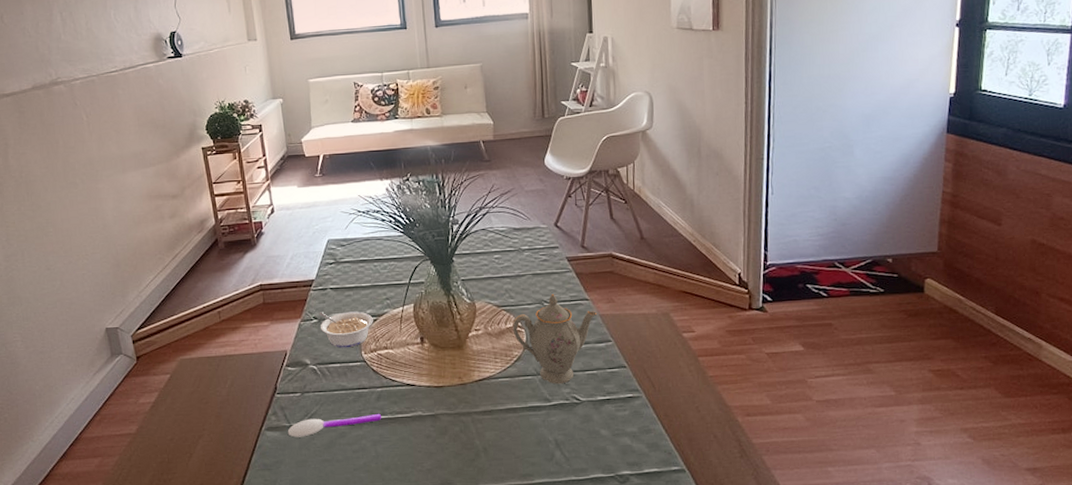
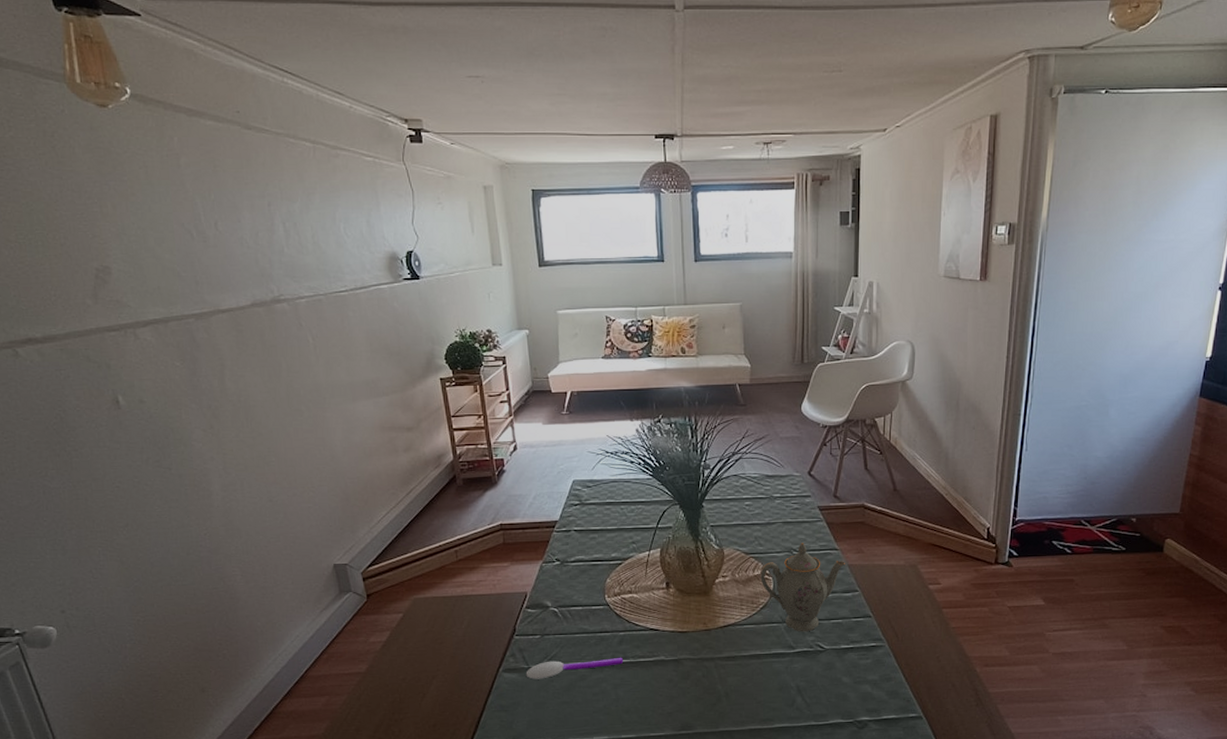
legume: present [319,311,373,348] -> none [562,554,618,591]

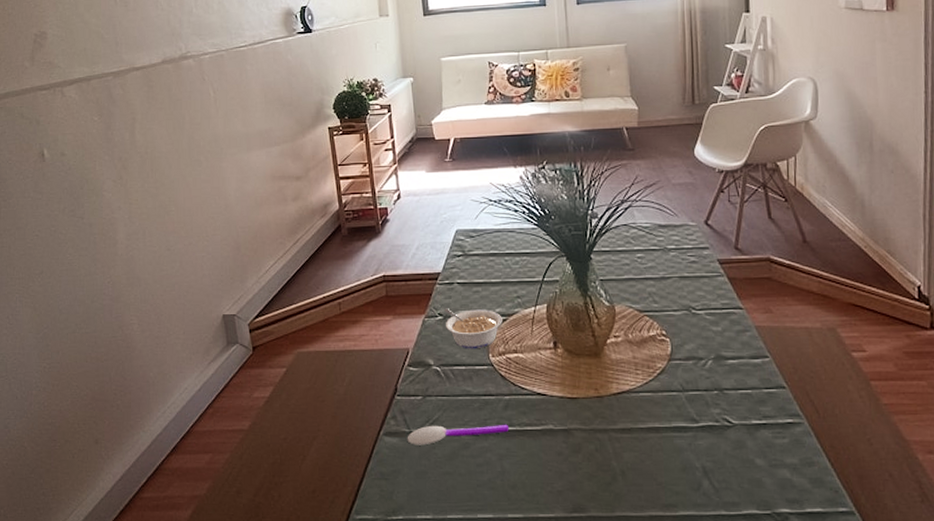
legume: none [562,554,618,591] -> present [444,308,503,349]
teapot: present [760,543,845,632] -> none [656,300,752,403]

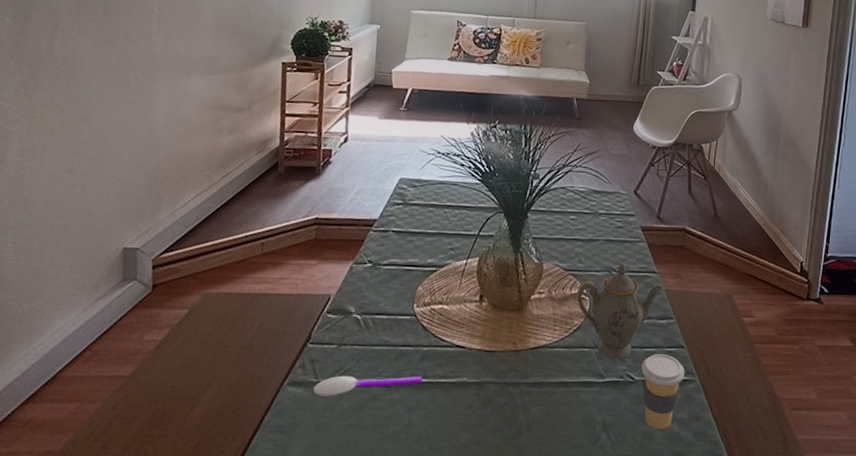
legume: present [444,308,503,349] -> none [374,255,433,299]
teapot: none [656,300,752,403] -> present [577,263,663,360]
coffee cup: none [738,395,790,475] -> present [641,353,685,429]

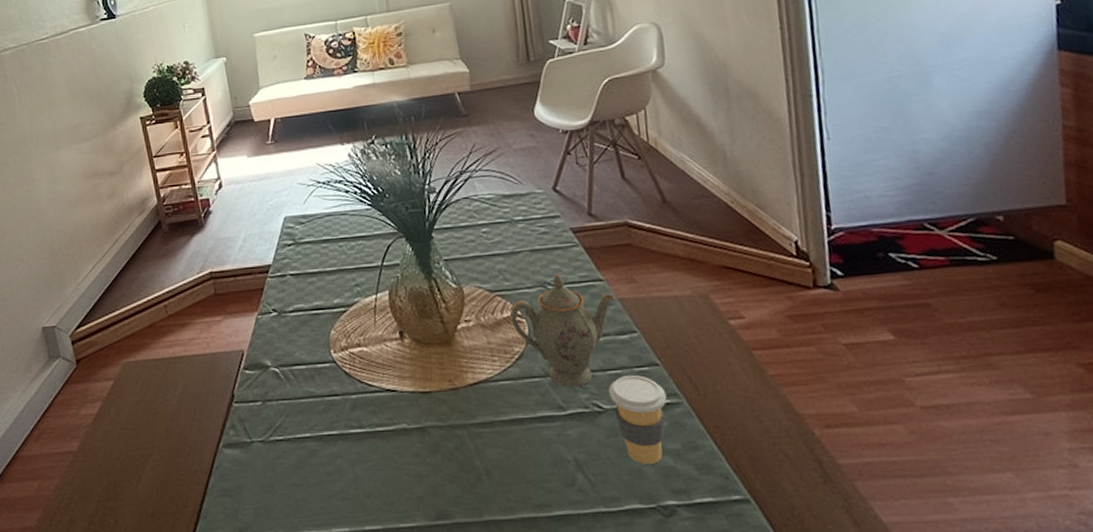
spoon: present [312,375,423,397] -> none [248,426,359,456]

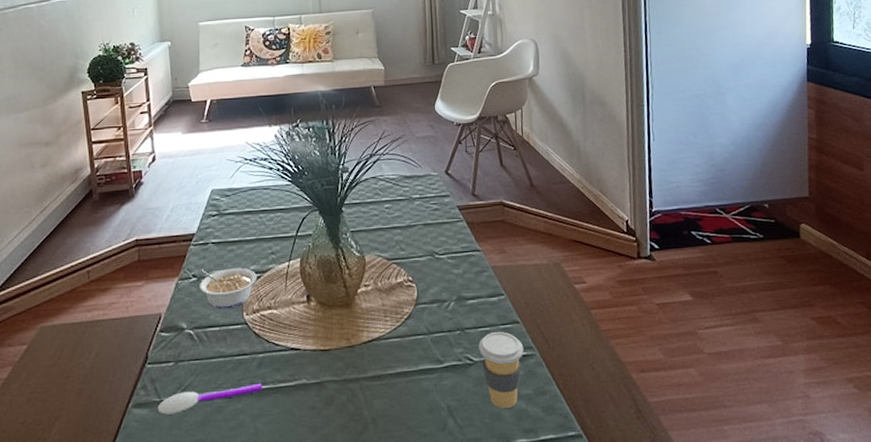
spoon: none [248,426,359,456] -> present [157,383,263,415]
legume: none [278,301,342,347] -> present [198,268,257,310]
teapot: present [510,274,615,388] -> none [403,245,488,344]

